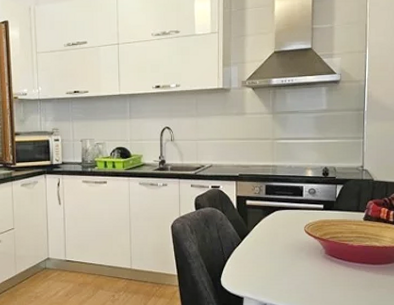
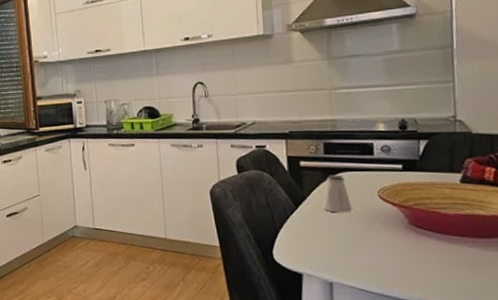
saltshaker: none [262,212,285,245] -> present [322,174,352,213]

